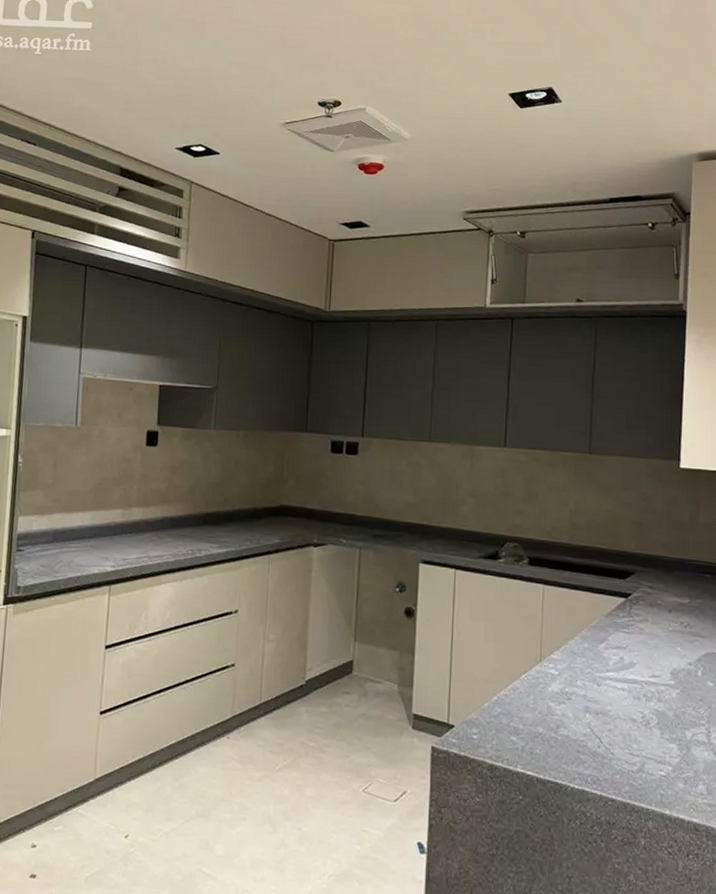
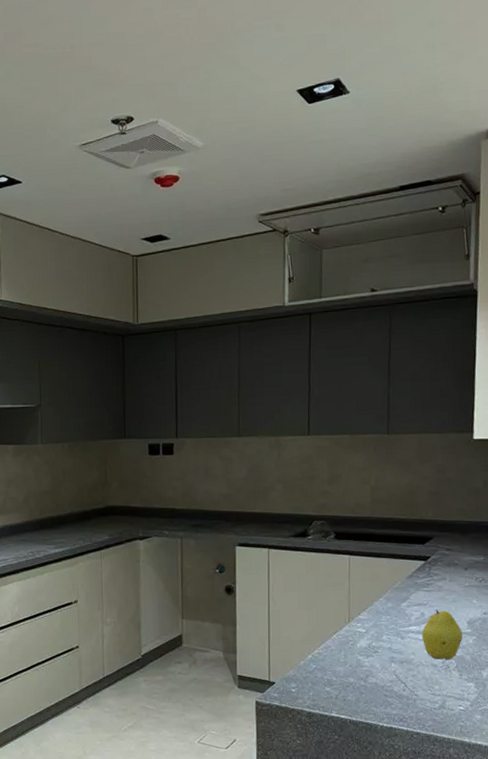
fruit: none [620,655,665,714] -> present [421,610,462,659]

